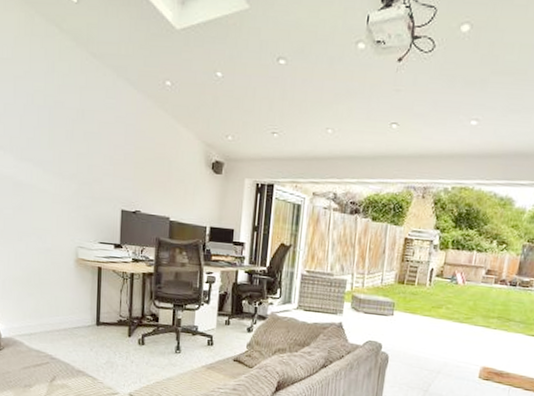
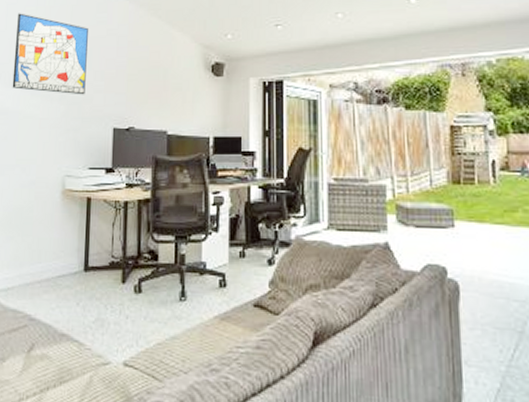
wall art: none [24,87,98,177] -> present [12,13,89,95]

